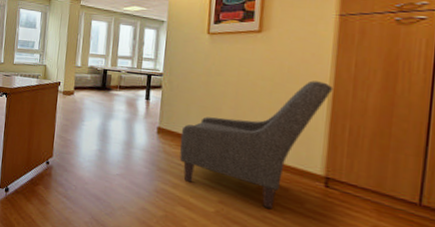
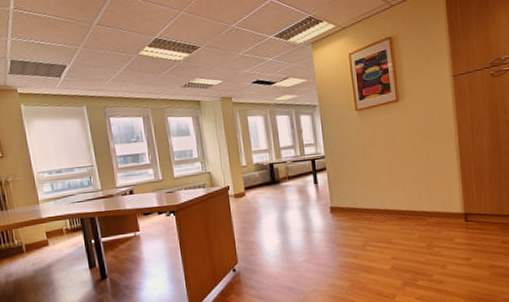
chair: present [179,80,334,210] -> none [350,135,459,253]

